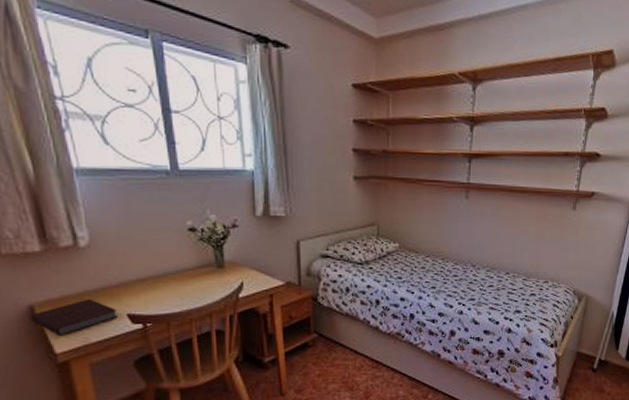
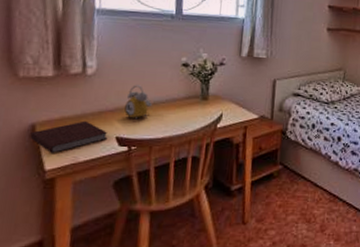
alarm clock: none [131,255,161,294] -> present [124,85,152,120]

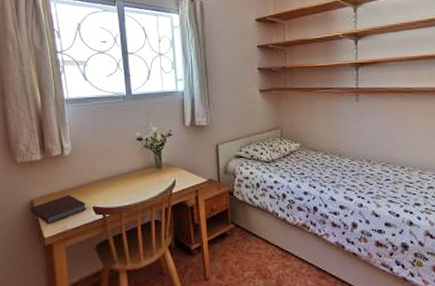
alarm clock: present [124,85,152,120] -> none [97,160,117,191]

